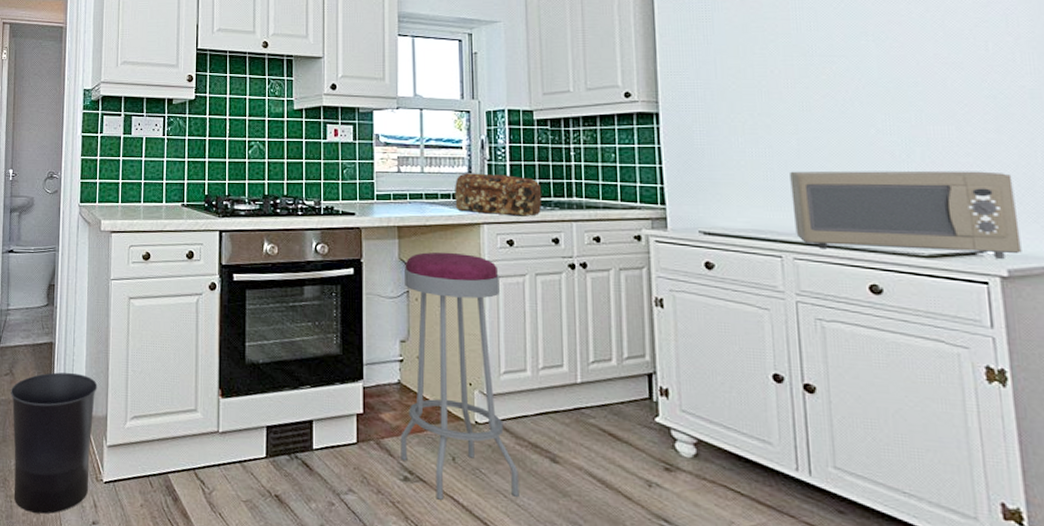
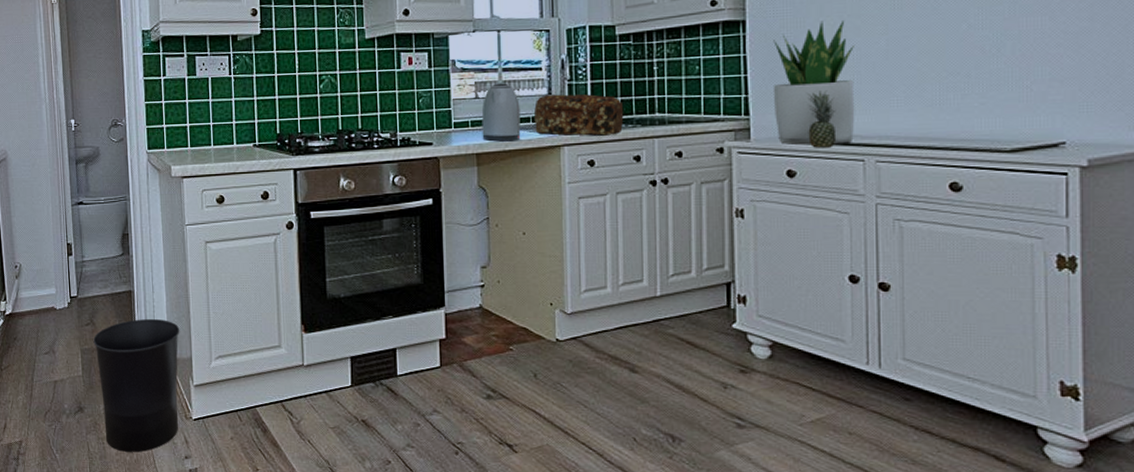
bar stool: present [400,252,519,500] -> none [483,176,599,414]
kettle: none [403,159,441,216] -> present [481,83,521,142]
planter: none [686,117,771,240] -> present [772,20,855,146]
fruit: none [720,185,753,243] -> present [806,90,837,149]
microwave: present [790,170,1022,259] -> none [877,61,1104,150]

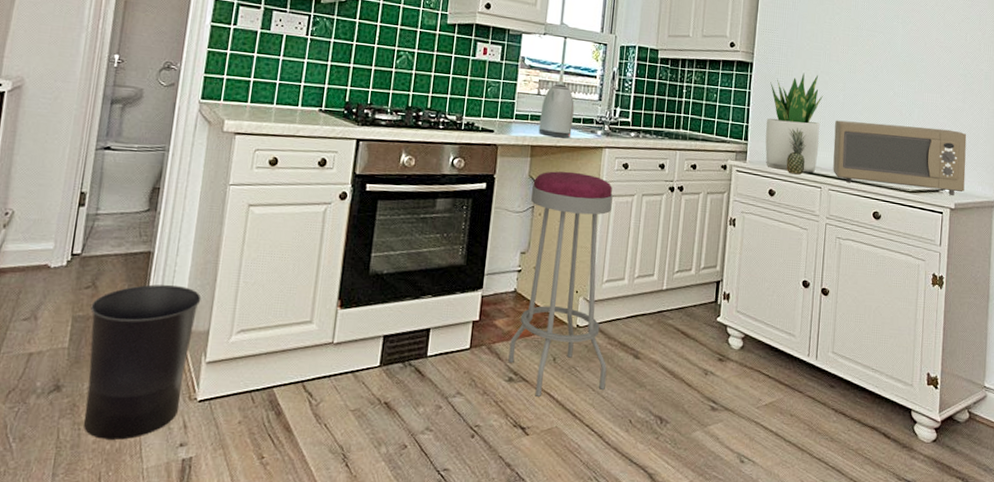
bar stool: none [483,176,599,414] -> present [508,171,613,397]
bread loaf: present [534,94,624,136] -> none [584,100,657,144]
microwave: none [877,61,1104,150] -> present [833,120,967,195]

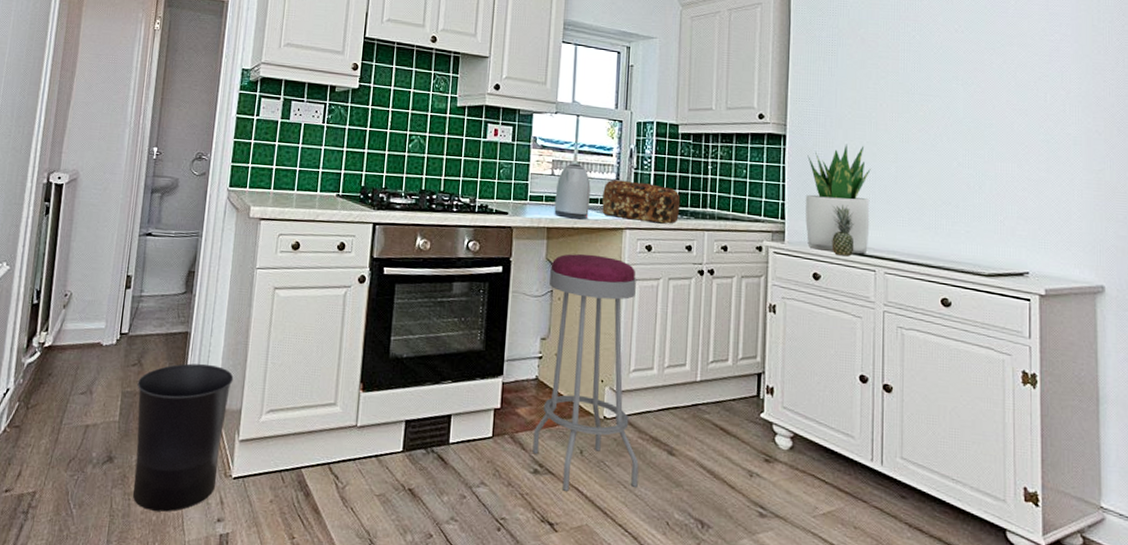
bread loaf: none [584,100,657,144] -> present [602,179,681,224]
microwave: present [833,120,967,195] -> none [887,195,1057,280]

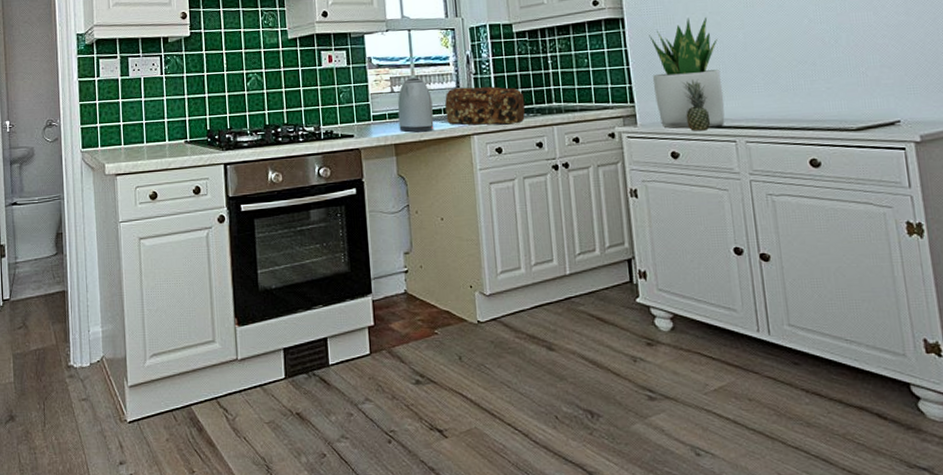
waste bin: present [132,363,234,512] -> none [26,318,114,461]
bar stool: present [532,253,639,491] -> none [403,164,521,398]

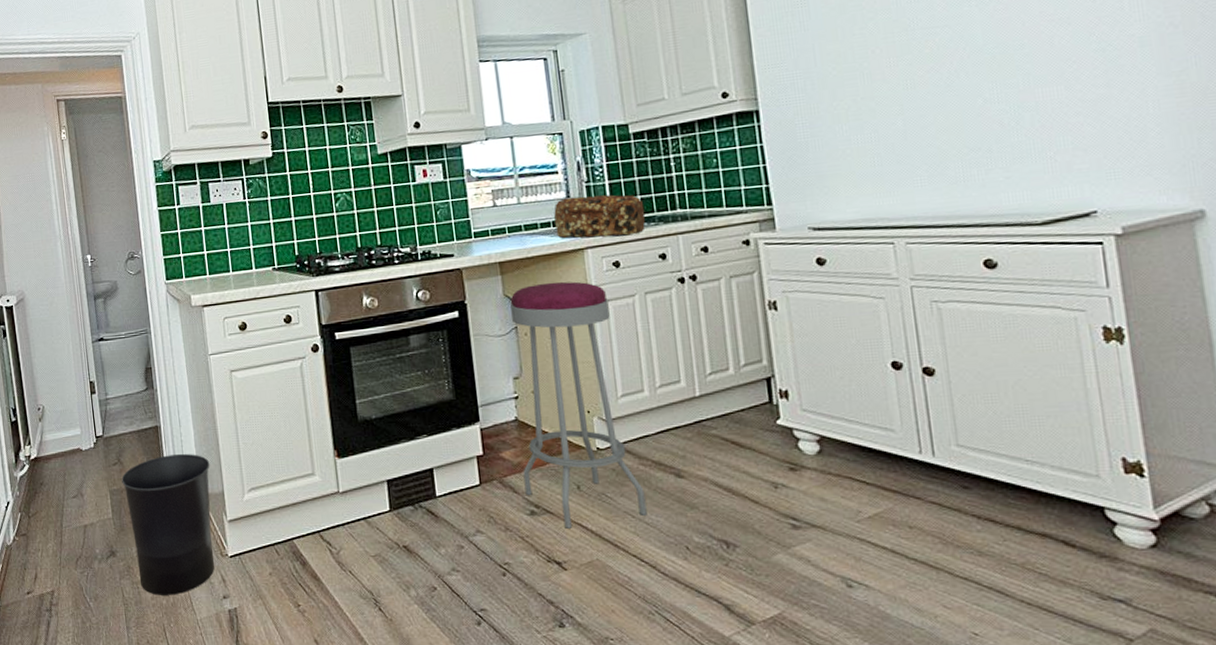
waste bin: none [26,318,114,461] -> present [121,453,215,595]
kettle: present [397,77,434,133] -> none [500,189,543,249]
bar stool: none [403,164,521,398] -> present [510,281,647,528]
planter: present [649,17,725,129] -> none [789,104,881,233]
fruit: present [681,79,711,132] -> none [827,174,864,234]

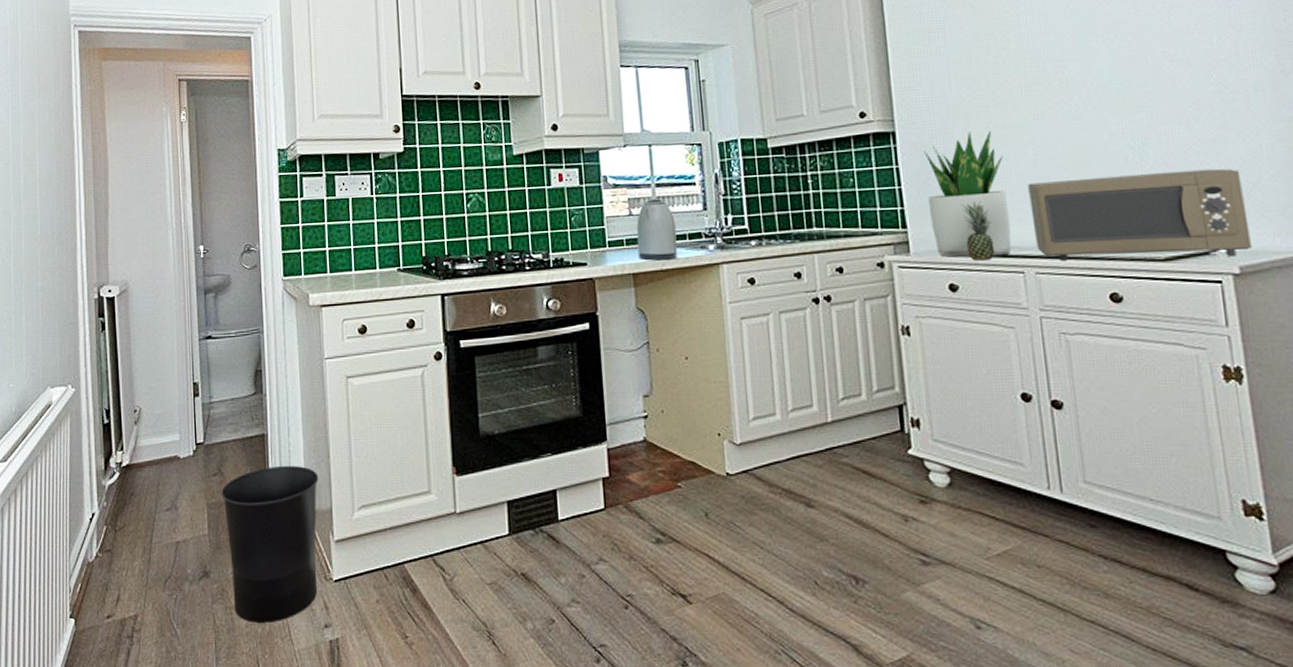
kettle: none [500,189,543,249] -> present [636,199,678,261]
bar stool: present [510,281,647,528] -> none [642,296,776,559]
bread loaf: present [554,194,646,238] -> none [690,209,782,253]
planter: none [789,104,881,233] -> present [924,131,1012,259]
fruit: none [827,174,864,234] -> present [960,201,995,262]
microwave: none [897,128,1136,230] -> present [1028,168,1252,261]

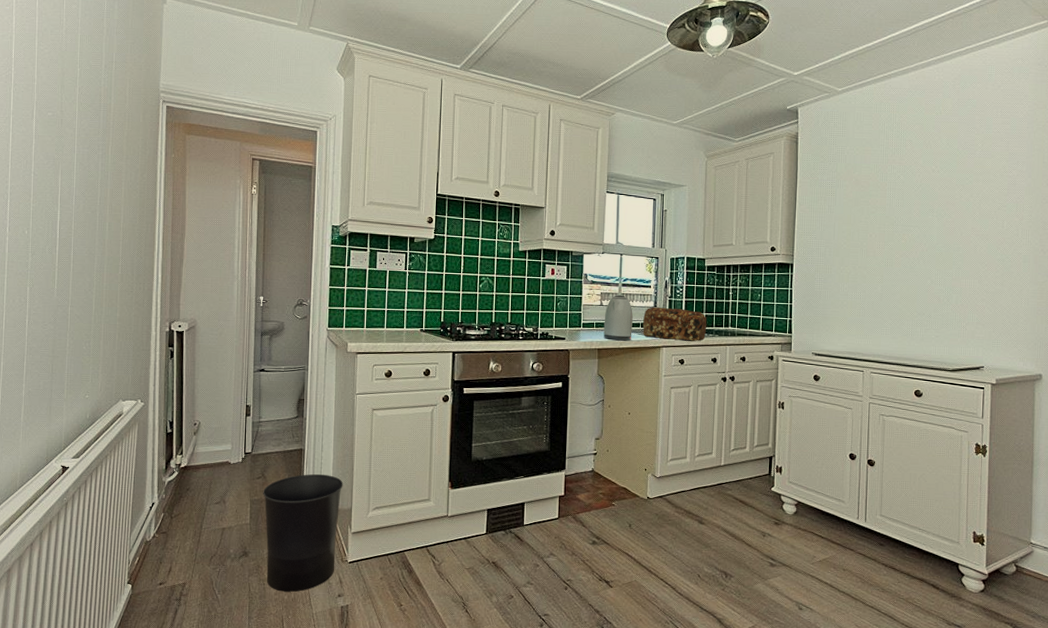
bread loaf: none [690,209,782,253] -> present [643,307,707,341]
planter: present [924,131,1012,259] -> none [808,269,861,359]
fruit: present [960,201,995,262] -> none [829,319,848,362]
microwave: present [1028,168,1252,261] -> none [873,310,1006,372]

